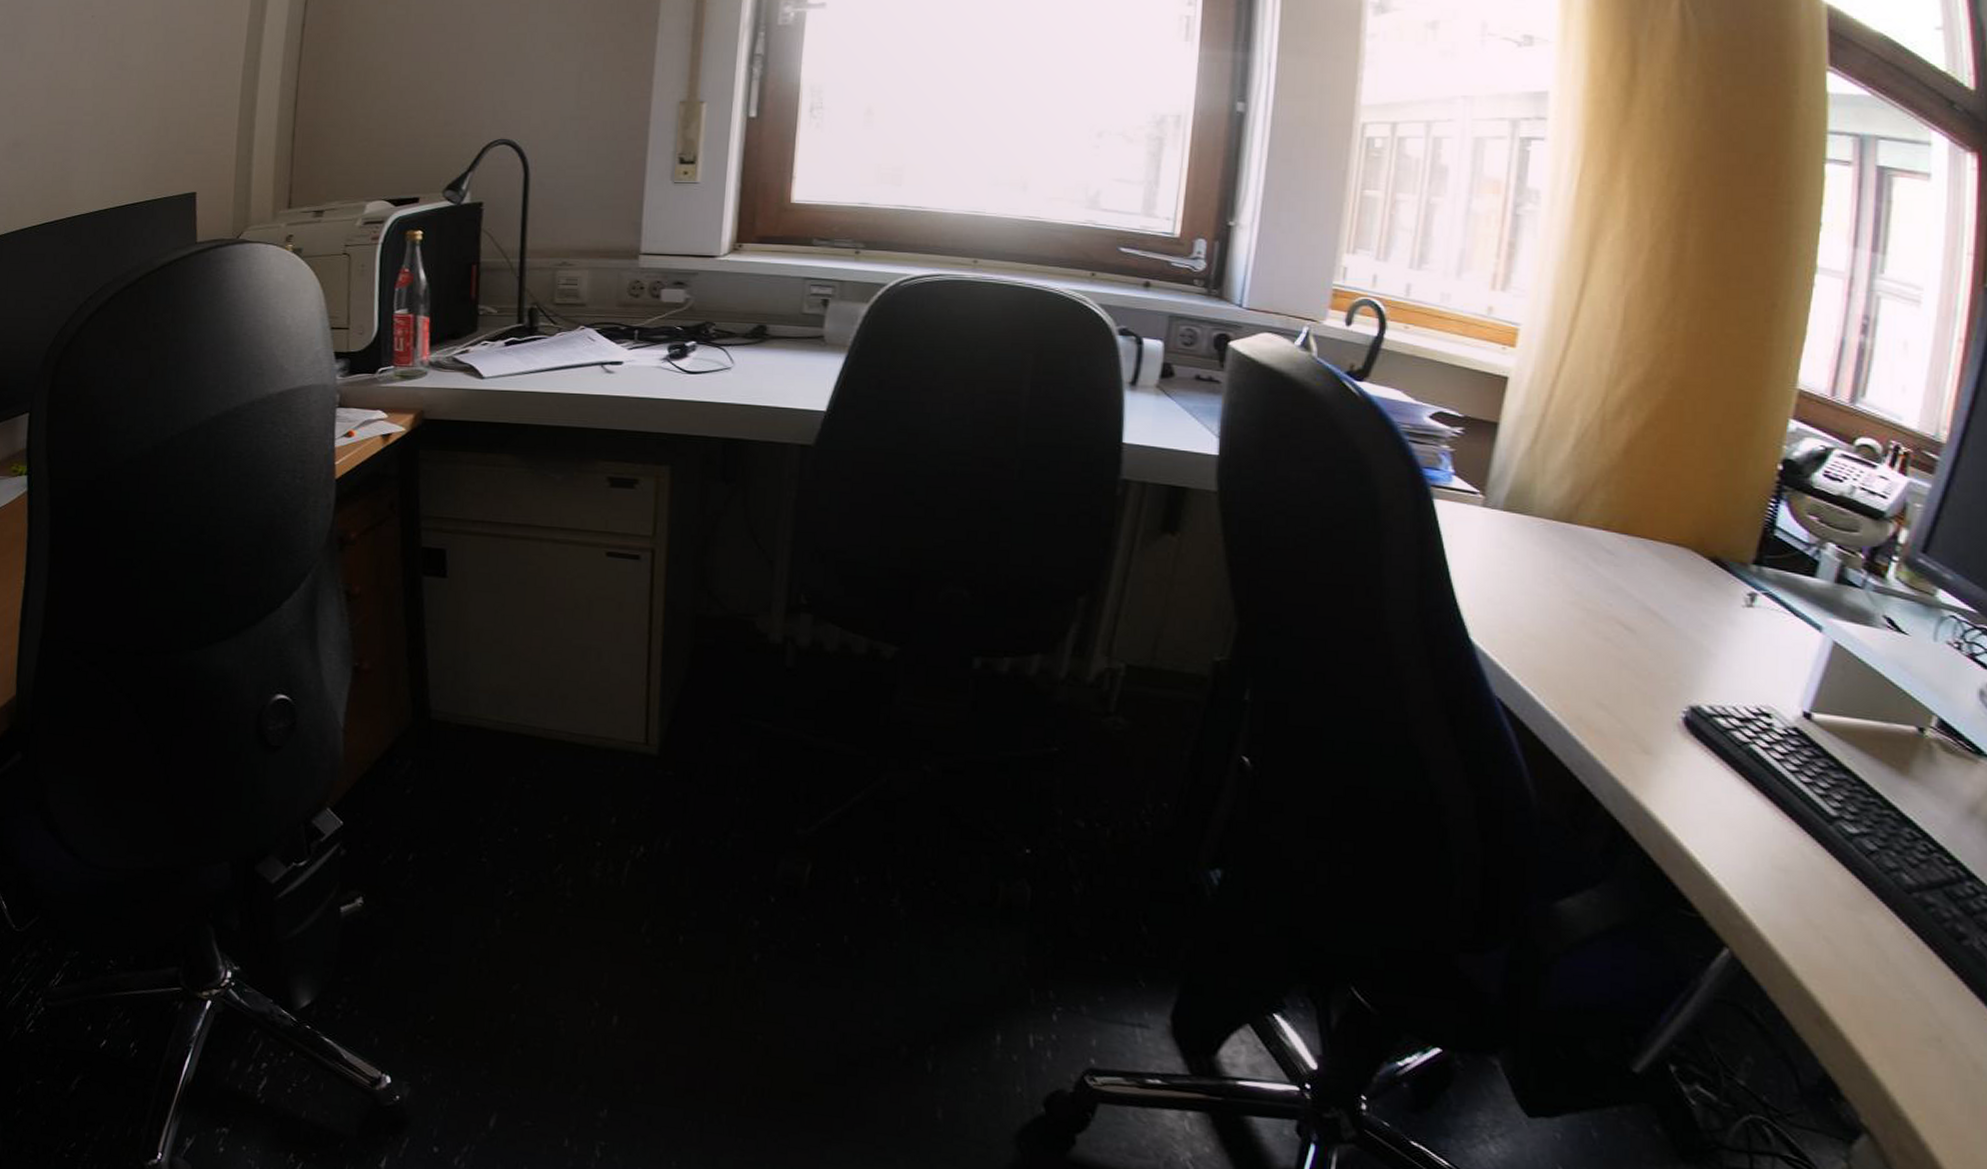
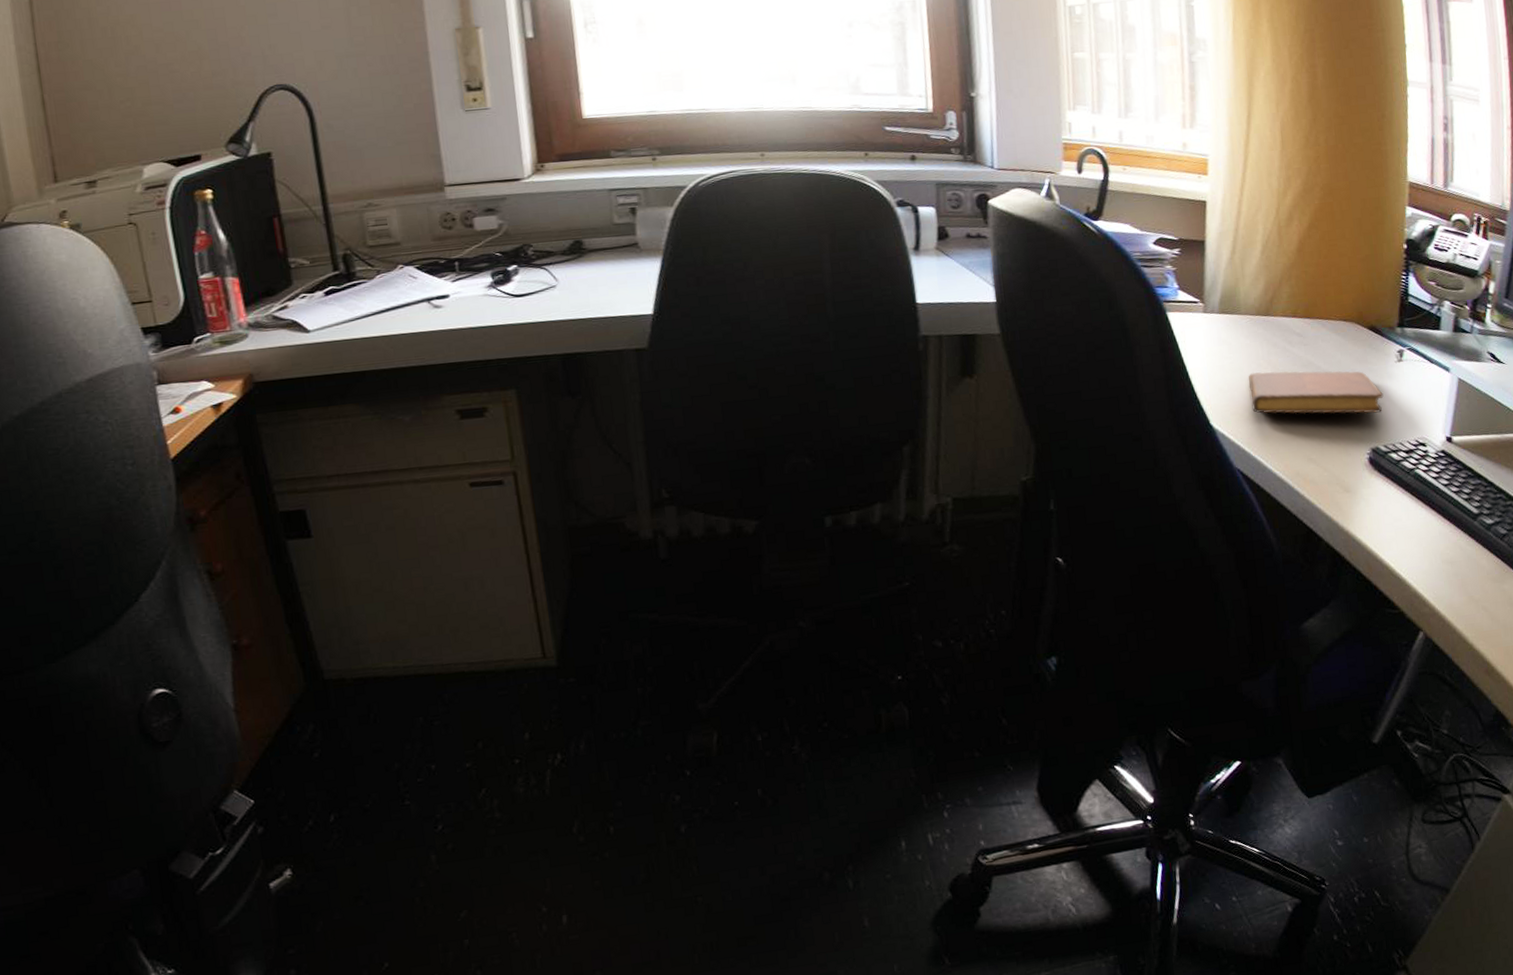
notebook: none [1529,586,1719,665] -> present [1249,370,1384,414]

